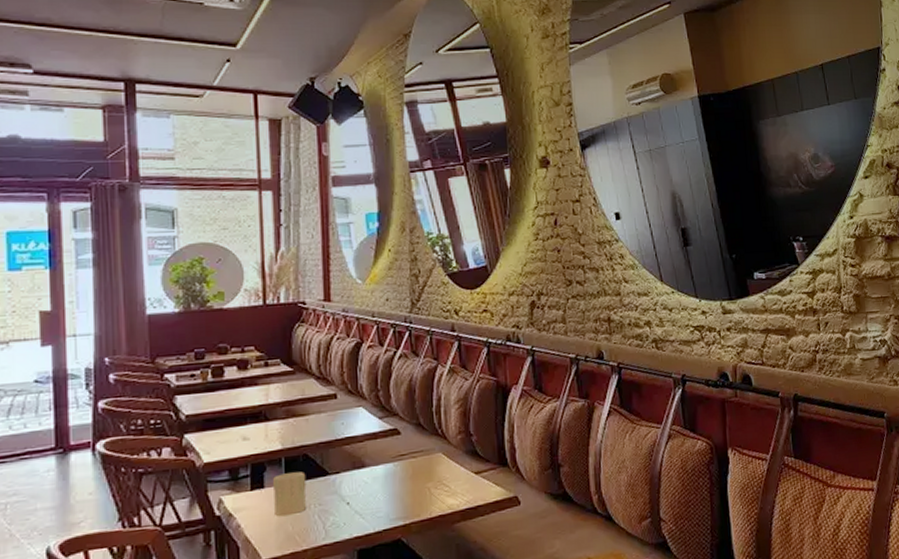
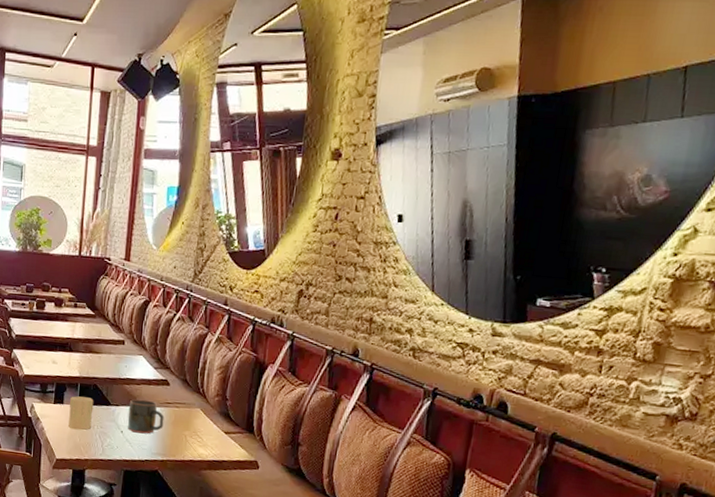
mug: none [352,457,400,501] -> present [127,399,165,434]

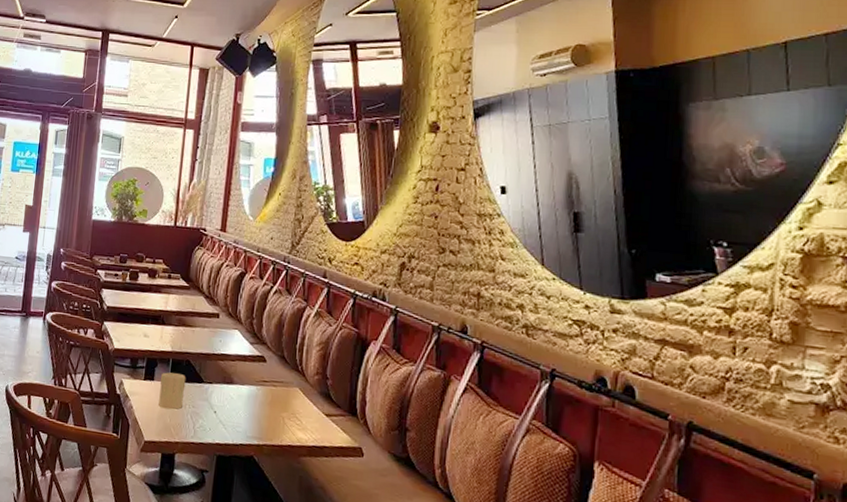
mug: present [127,399,165,434] -> none [221,376,261,415]

